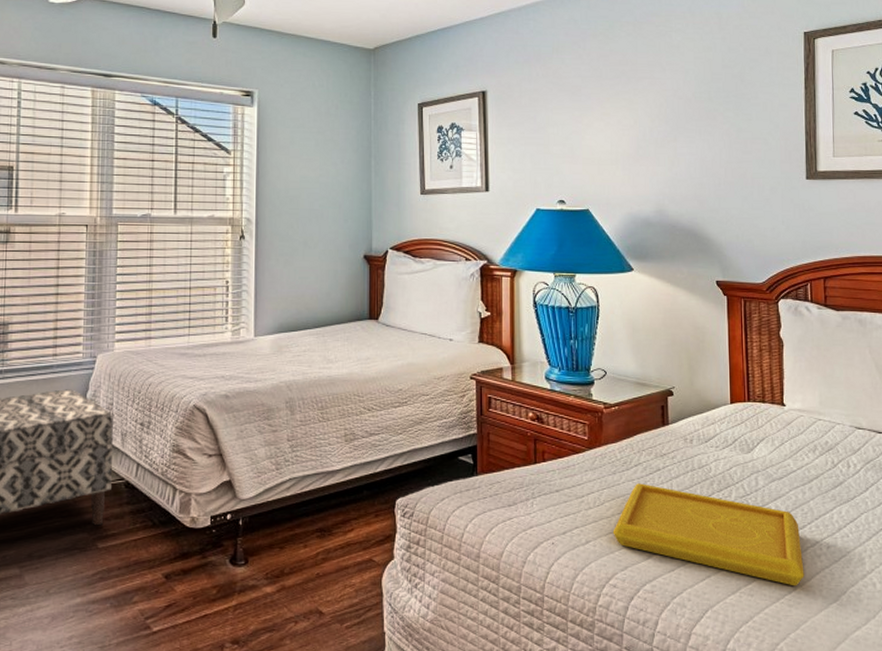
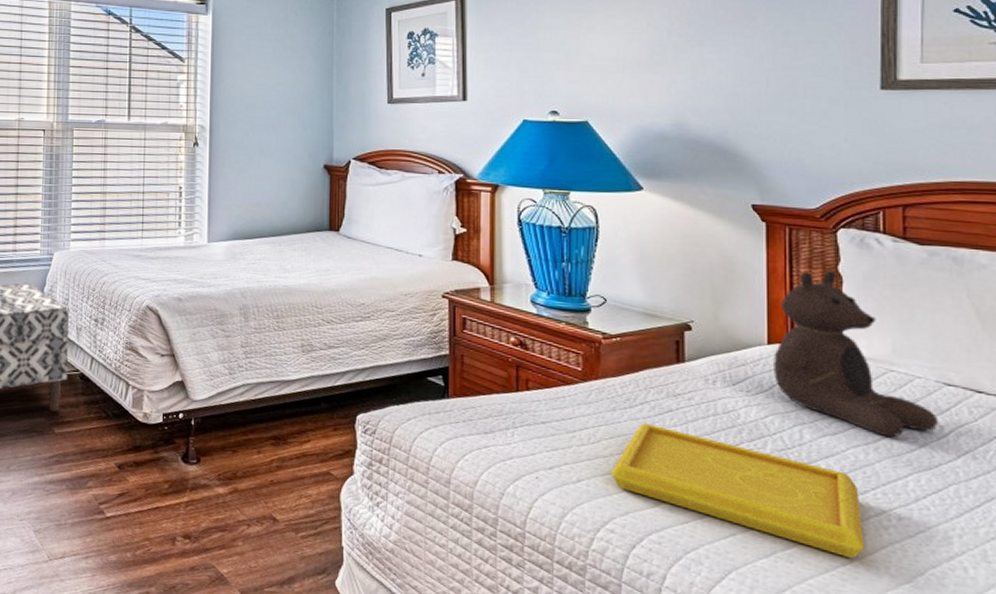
teddy bear: none [735,335,853,477] -> present [774,269,939,438]

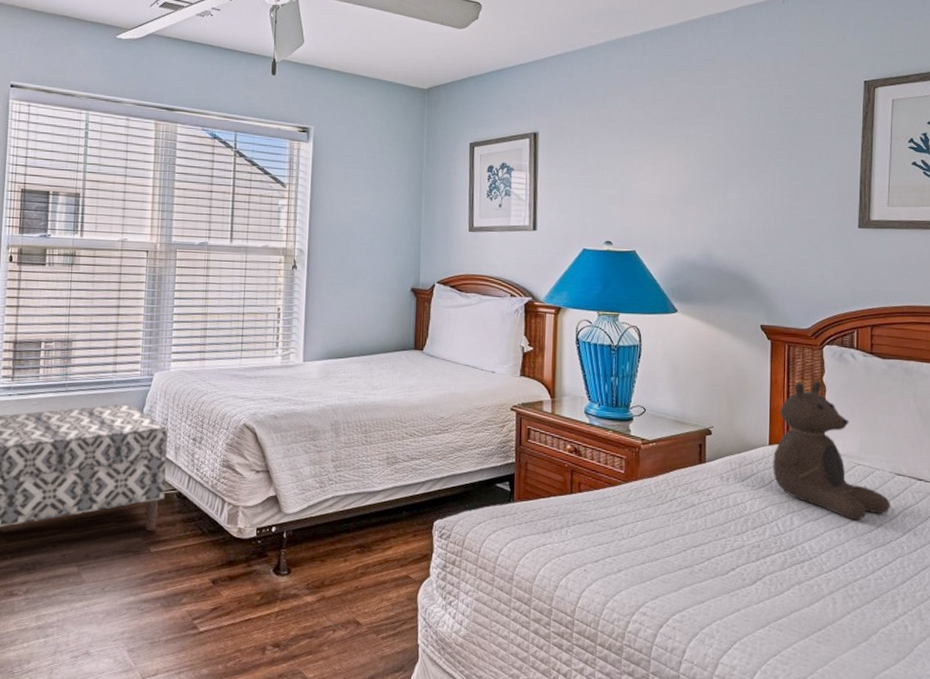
serving tray: present [611,423,865,559] -> none [645,517,835,624]

